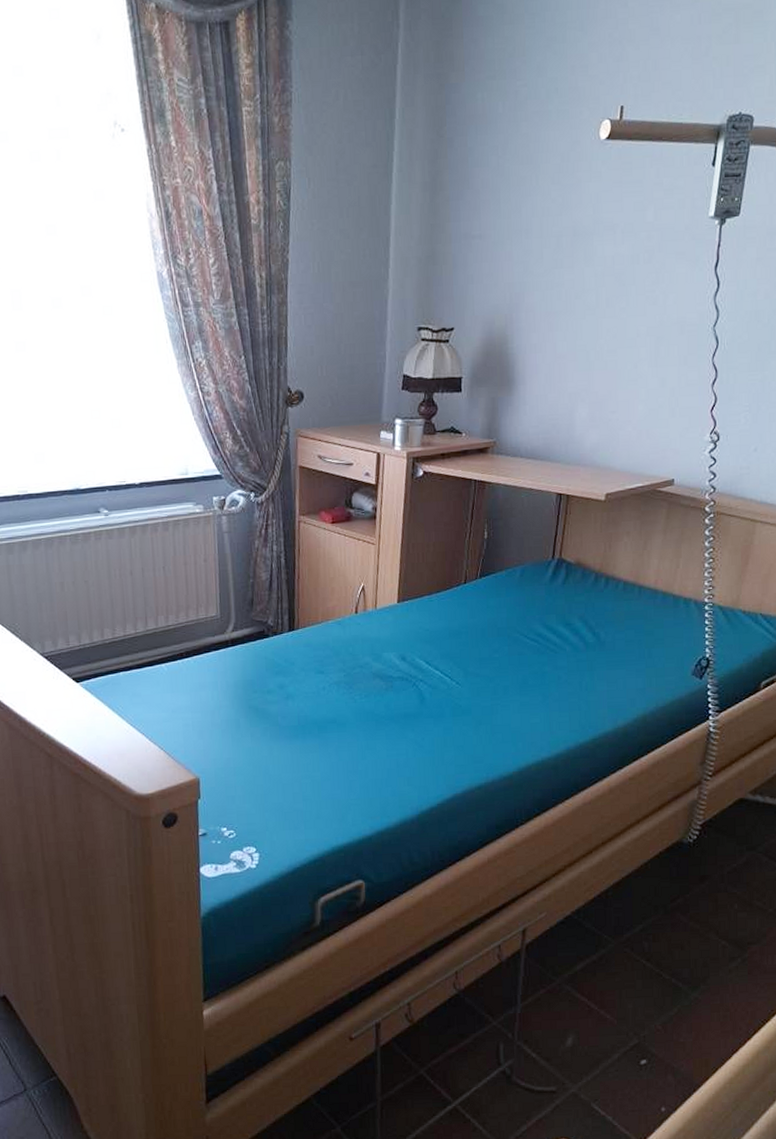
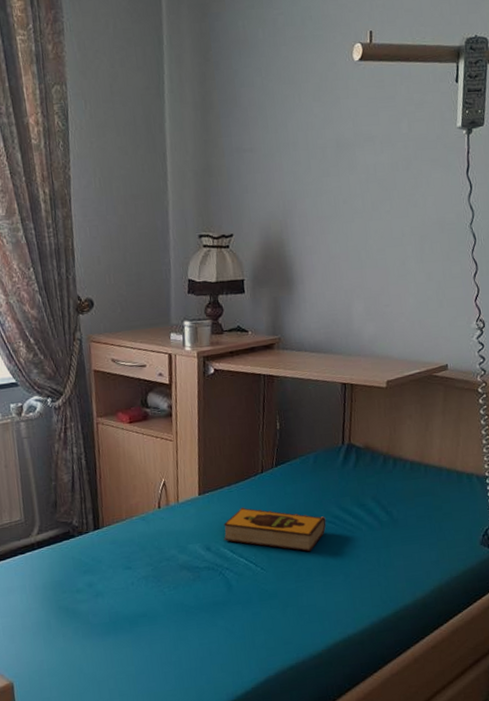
hardback book: none [420,618,528,669] -> present [223,507,326,552]

